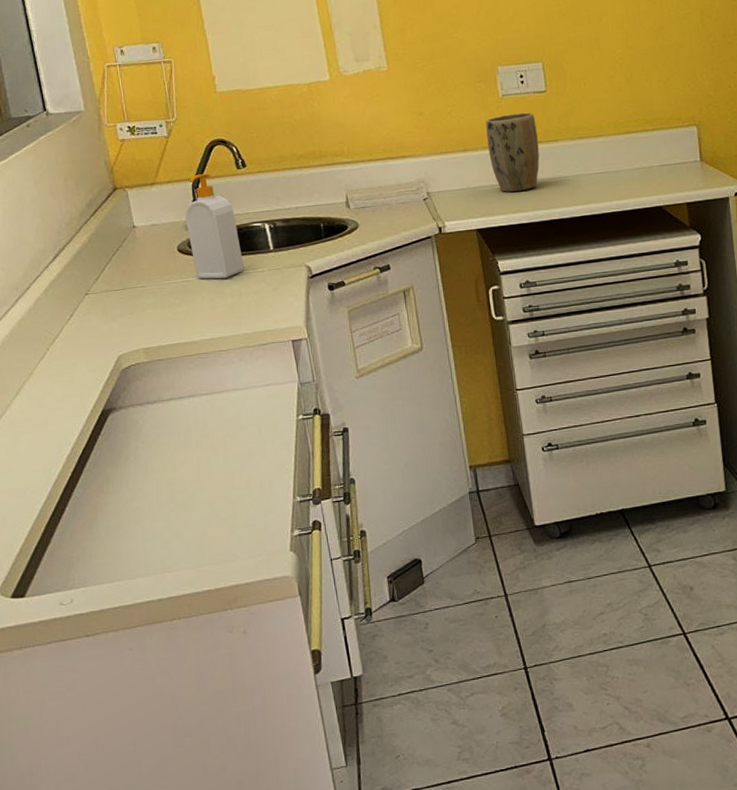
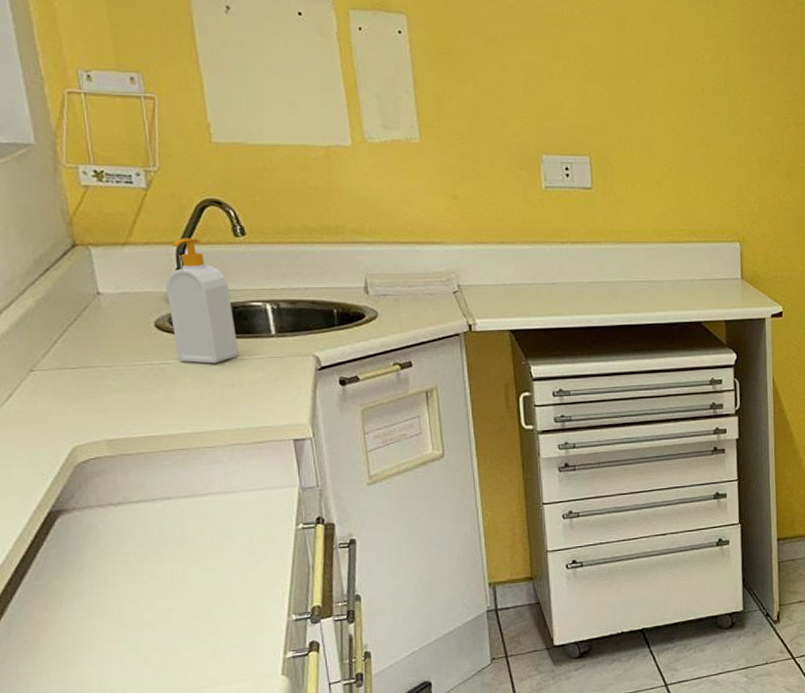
plant pot: present [486,112,540,192] -> none [526,208,581,292]

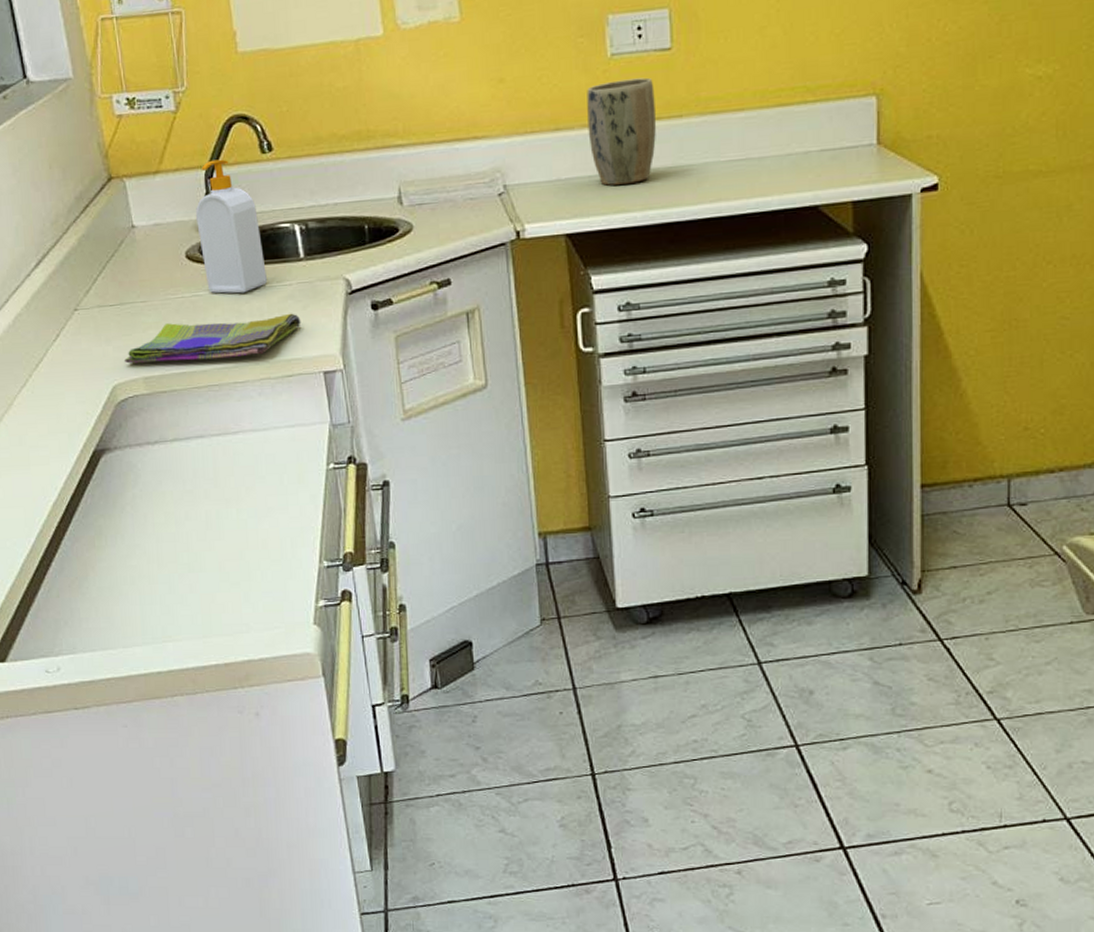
dish towel: none [86,384,272,426] -> present [125,313,301,364]
plant pot: none [526,208,581,292] -> present [587,77,656,186]

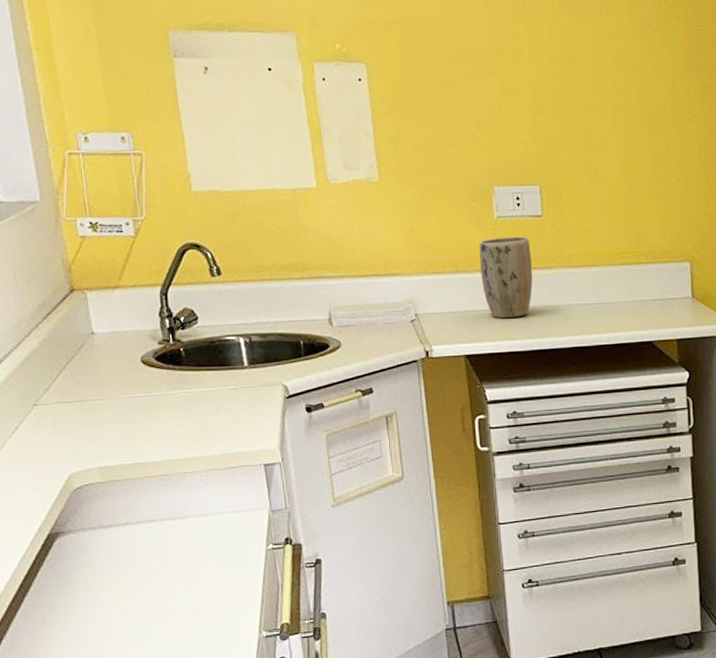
dish towel: present [125,313,301,364] -> none [81,413,245,455]
soap bottle: present [196,159,267,294] -> none [151,279,214,395]

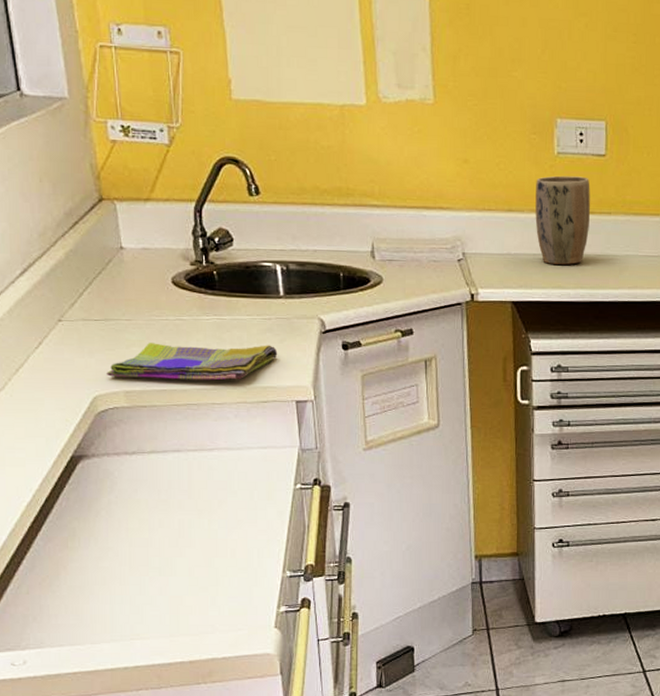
dish towel: none [81,413,245,455] -> present [107,343,278,381]

